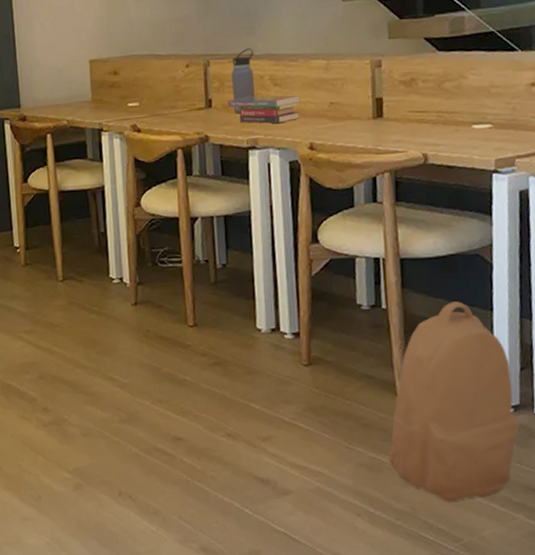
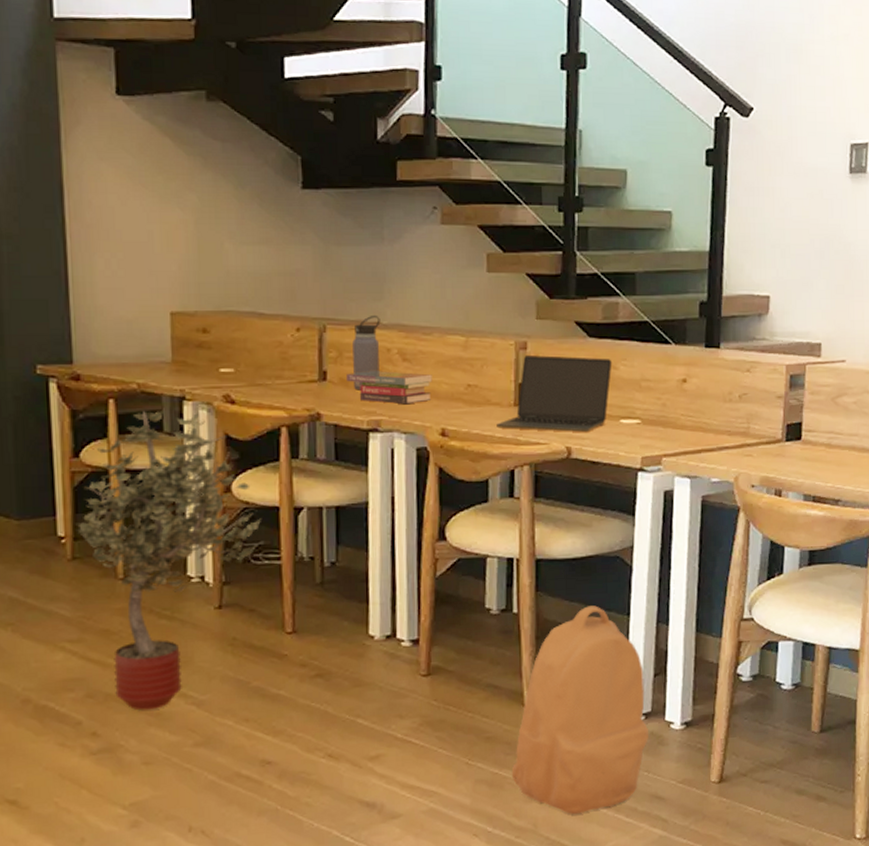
potted tree: none [25,140,166,391] -> present [74,411,262,711]
laptop: none [358,69,462,140] -> present [496,355,612,433]

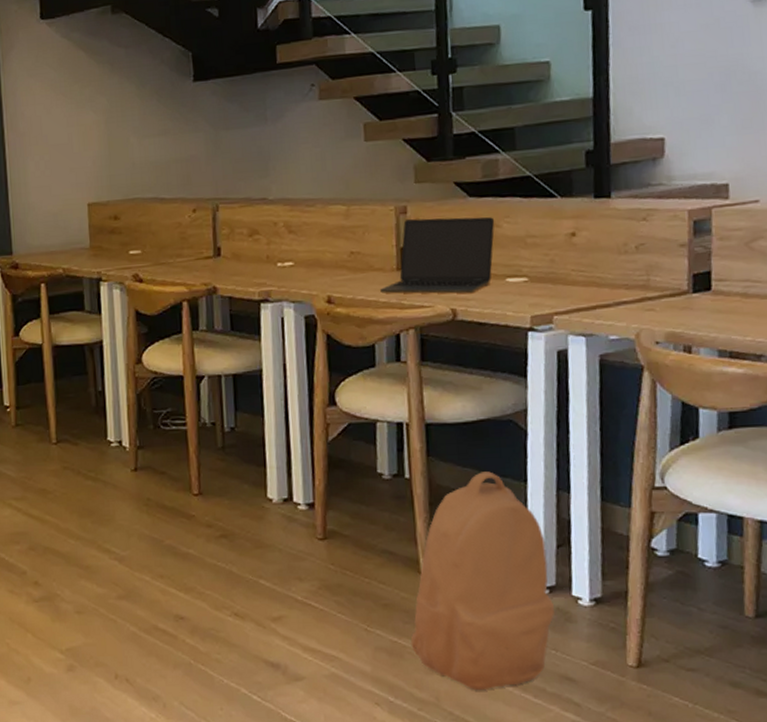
potted tree: present [74,411,262,711] -> none [16,291,169,563]
books: present [346,371,432,405] -> none [238,243,317,275]
water bottle: present [352,314,381,391] -> none [242,191,268,264]

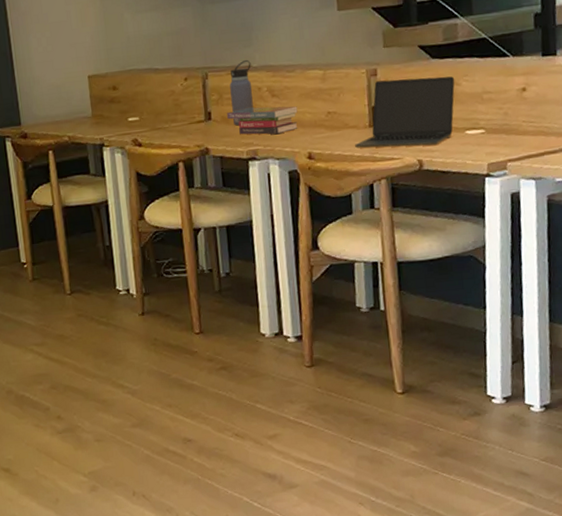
books: none [238,243,317,275] -> present [227,106,298,135]
water bottle: none [242,191,268,264] -> present [230,59,253,126]
backpack: present [410,471,555,691] -> none [388,301,511,488]

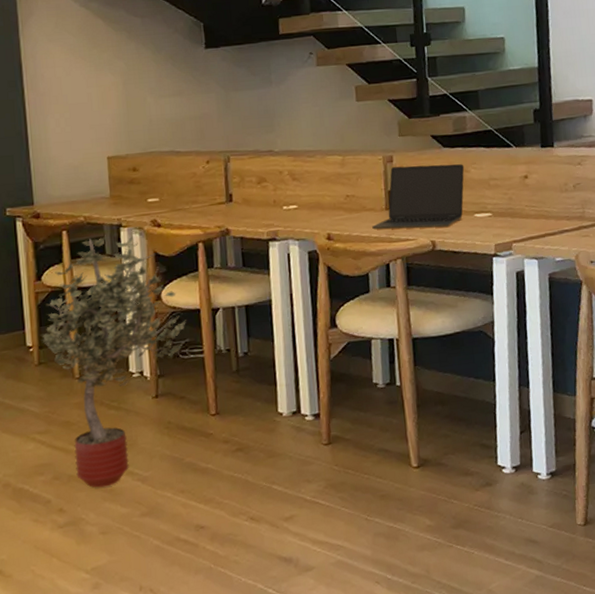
potted tree: none [32,155,170,399] -> present [39,235,187,488]
books: present [227,106,298,135] -> none [248,189,318,217]
water bottle: present [230,59,253,126] -> none [251,144,275,208]

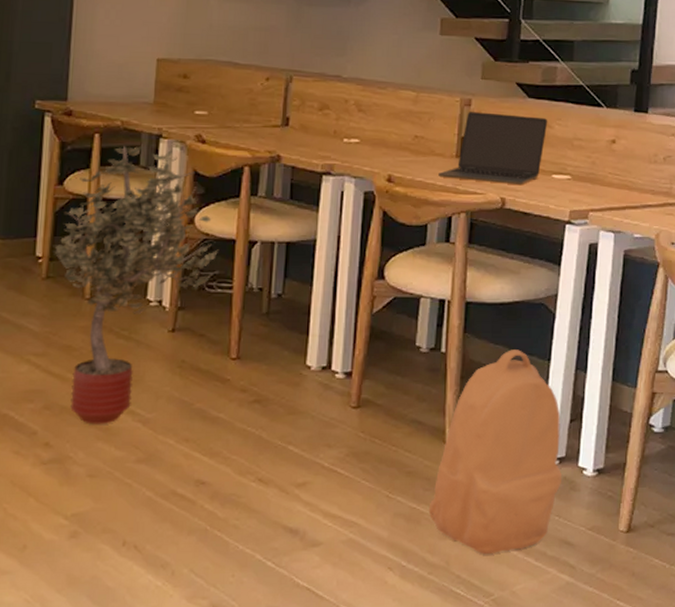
backpack: none [404,375,520,560] -> present [428,350,563,555]

